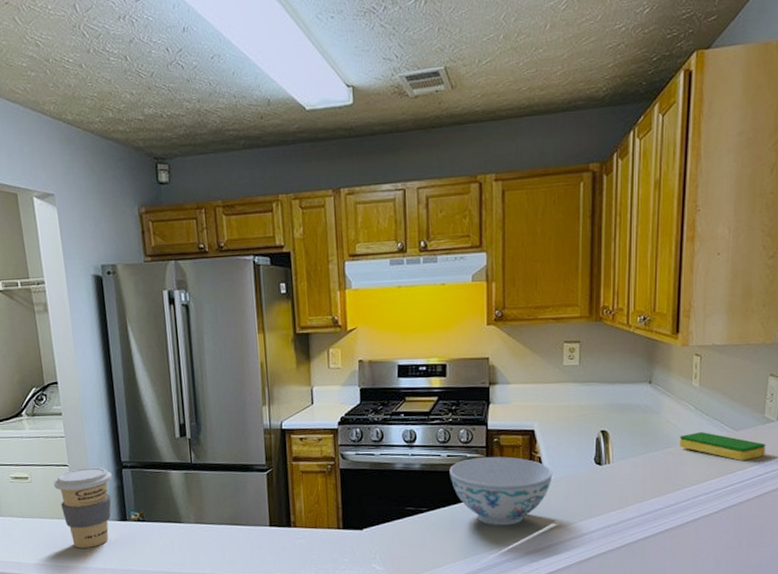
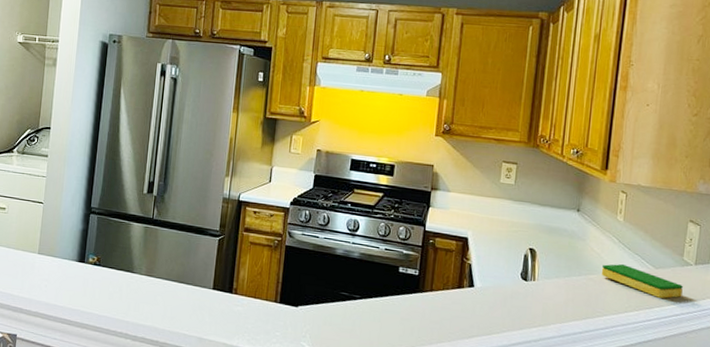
coffee cup: present [53,467,112,548] -> none [26,207,80,283]
bowl: present [449,456,553,526] -> none [385,255,481,326]

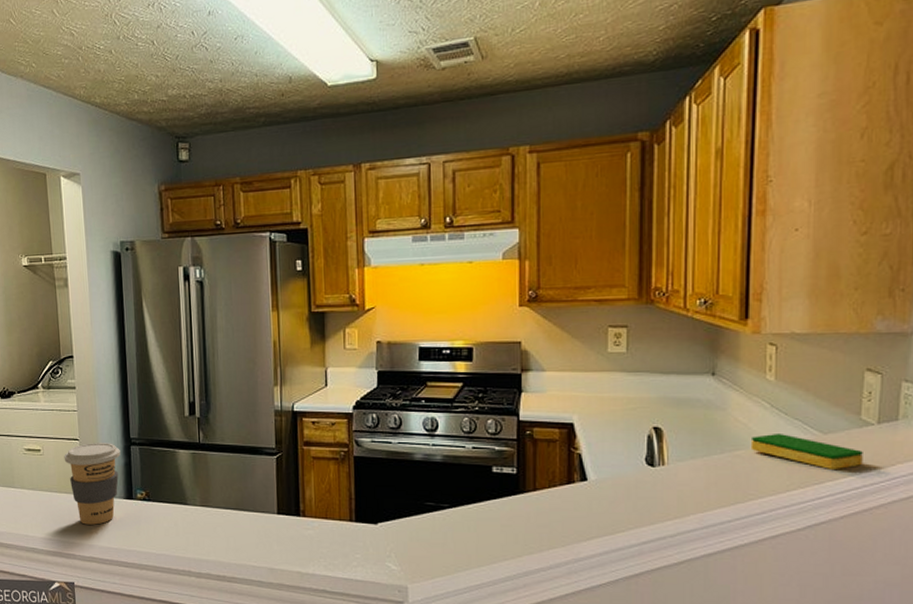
coffee cup: none [26,207,80,283] -> present [64,443,120,525]

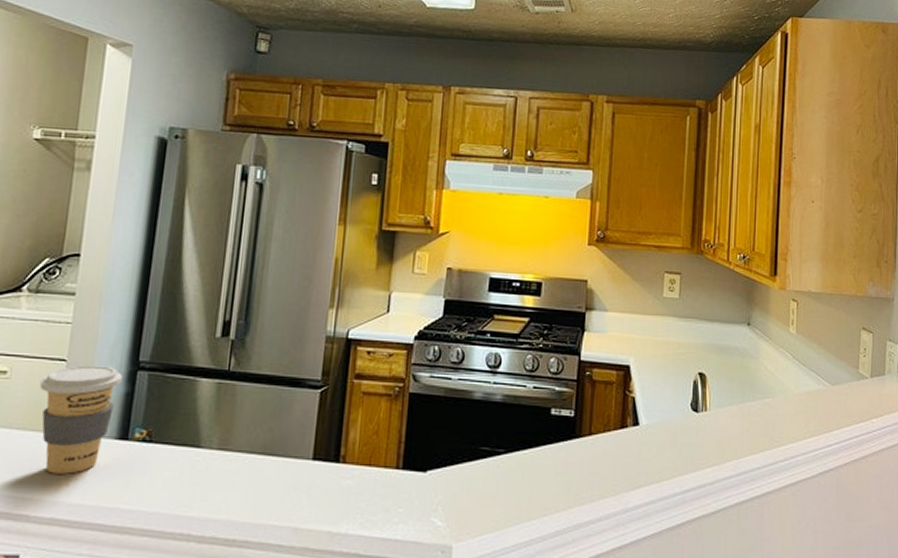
dish sponge: present [750,434,863,471] -> none [776,383,860,420]

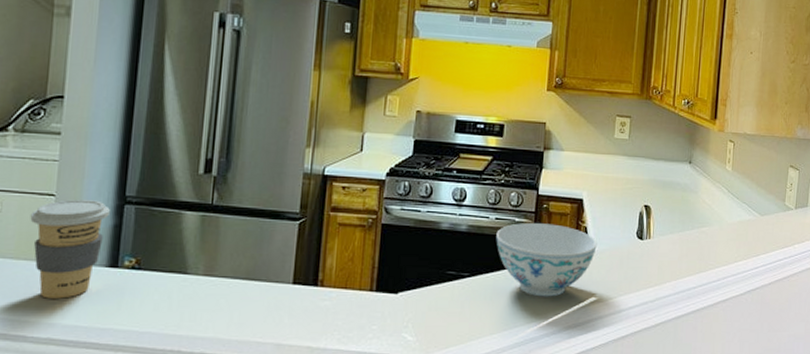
bowl: none [534,392,647,478] -> present [496,223,597,297]

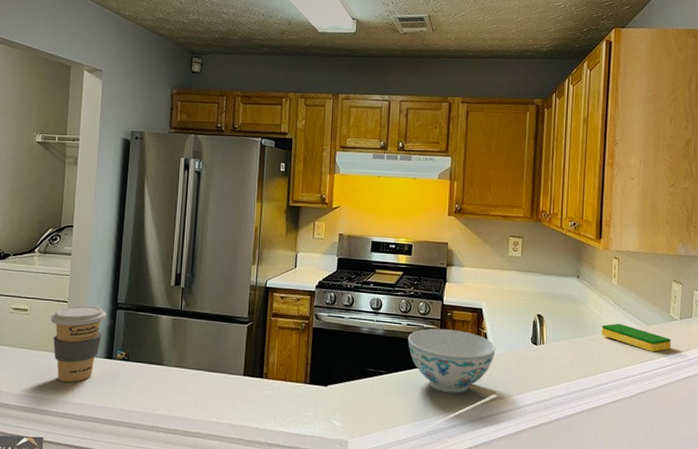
dish sponge: none [712,214,785,246] -> present [601,324,671,353]

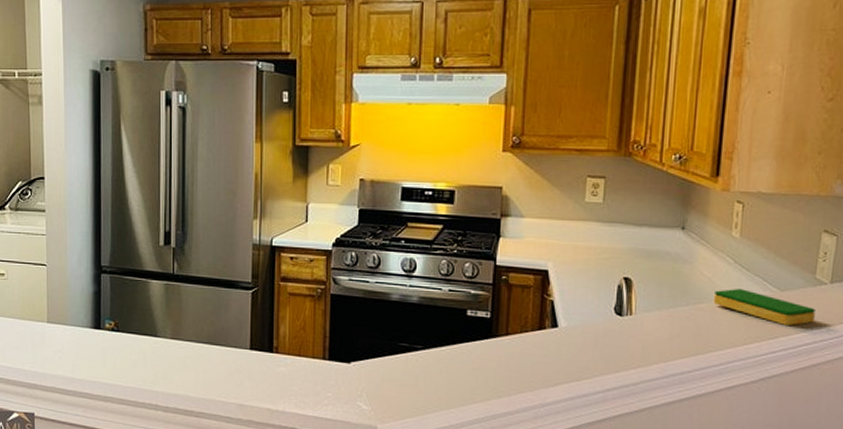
coffee cup: present [50,305,106,382] -> none [29,269,90,354]
bowl: present [408,329,496,393] -> none [450,295,566,374]

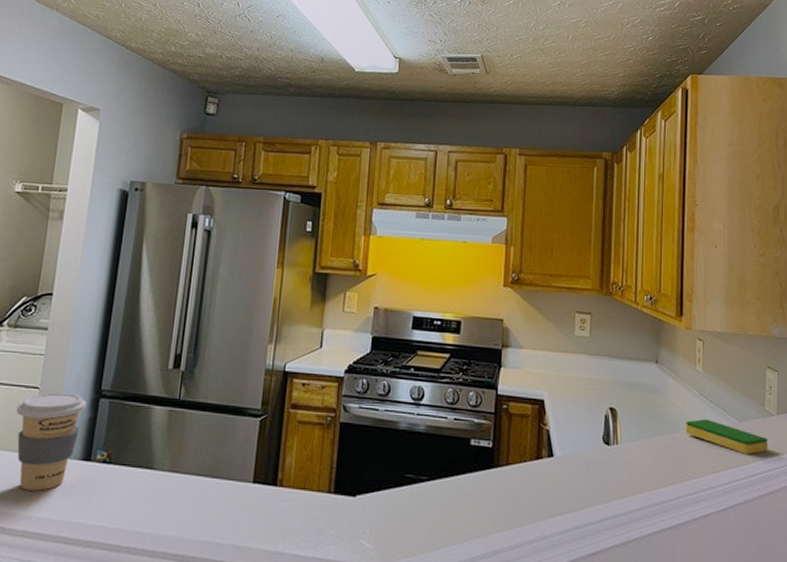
coffee cup: none [29,269,90,354] -> present [16,392,87,491]

